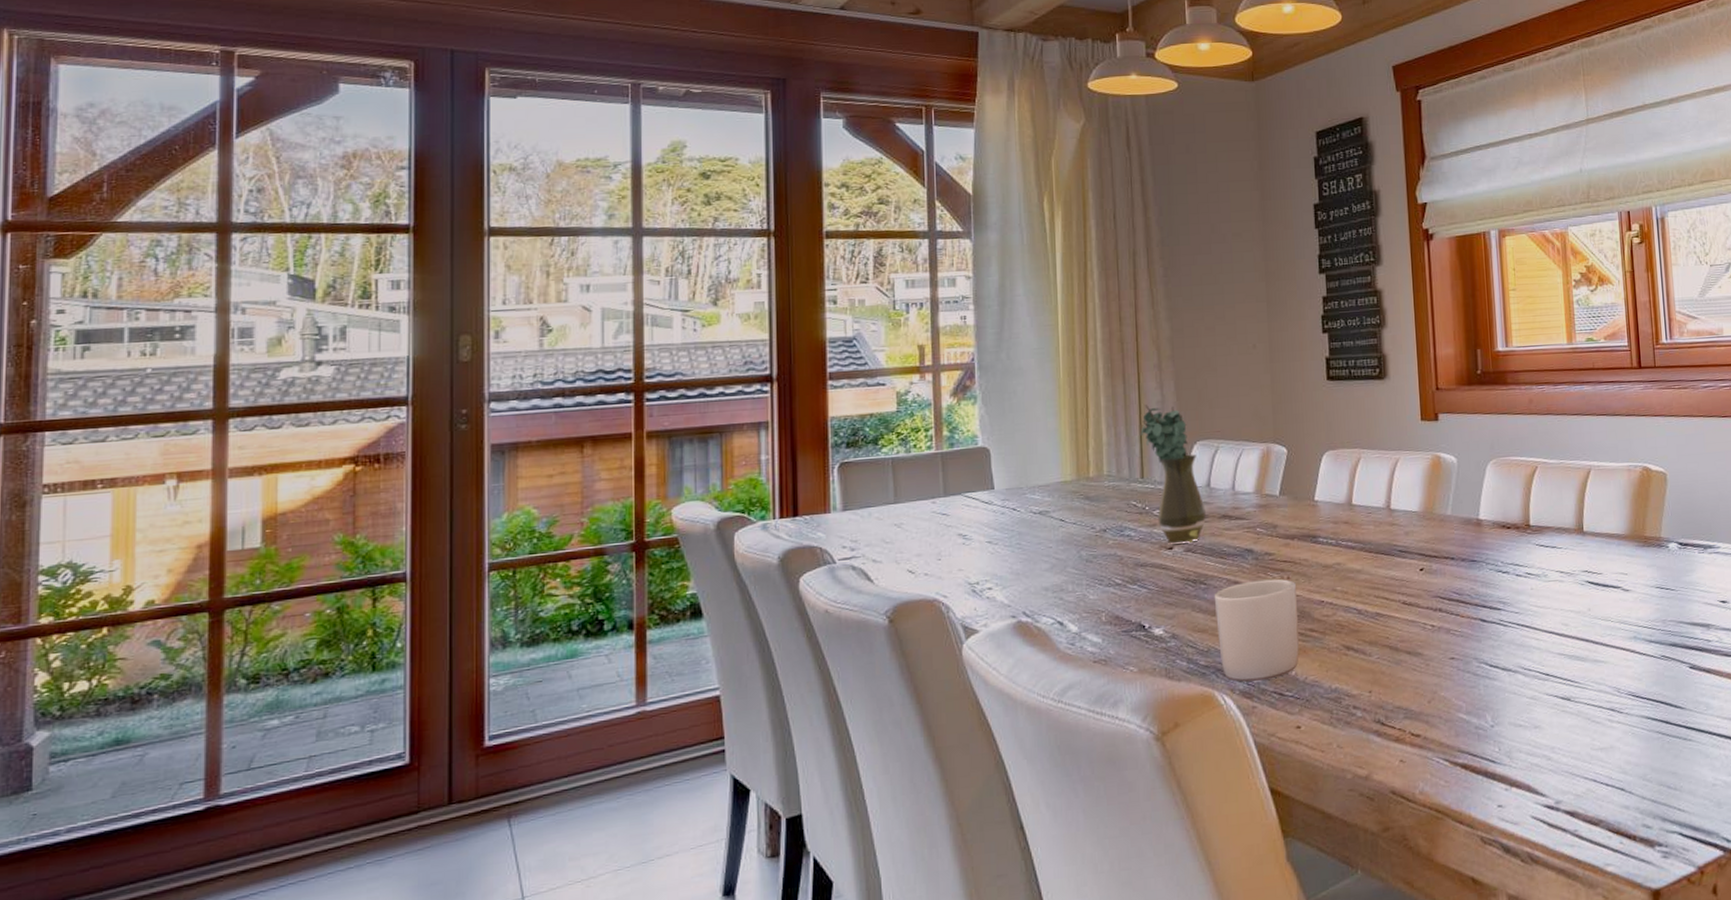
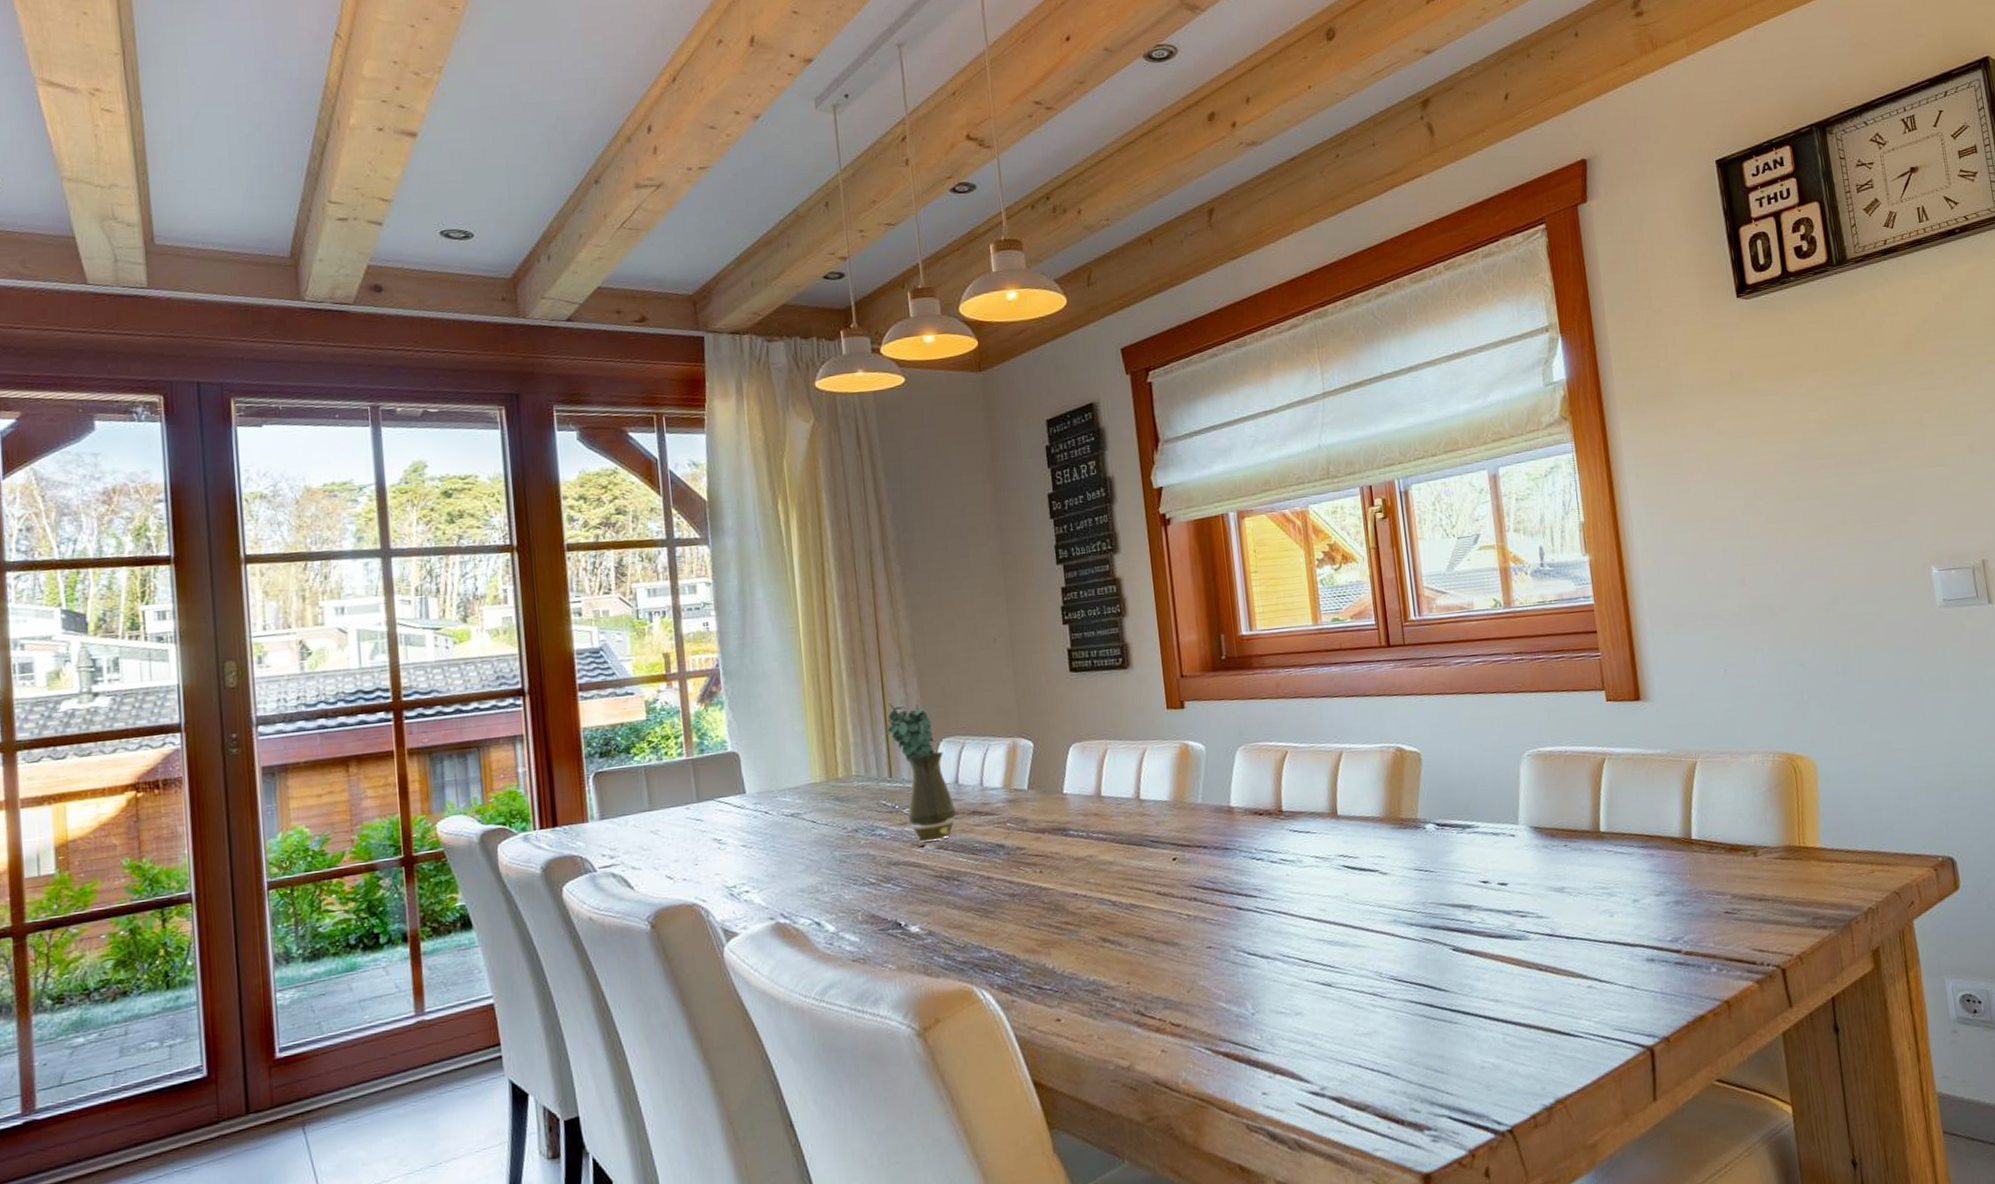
mug: present [1214,578,1299,682] -> none [967,873,1056,977]

